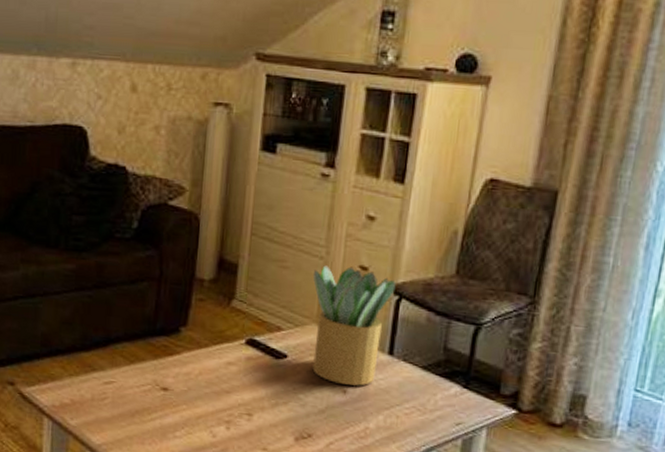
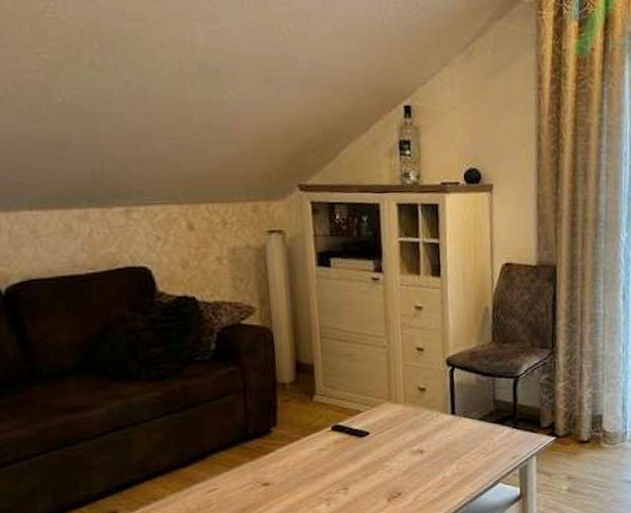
potted plant: present [312,265,396,386] -> none [380,349,448,447]

